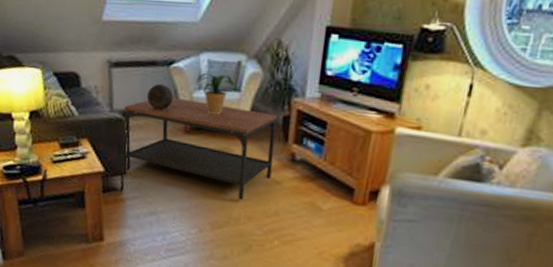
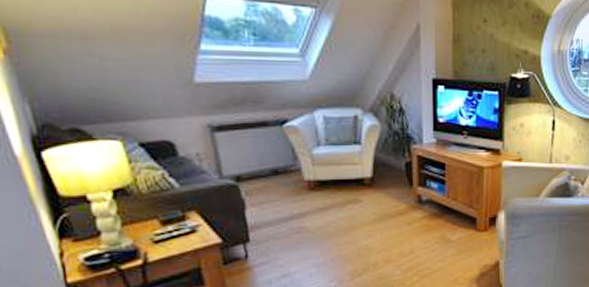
coffee table: present [123,97,278,201] -> none [236,156,402,246]
decorative sphere: present [146,83,174,111] -> none [260,144,292,171]
potted plant: present [195,72,237,115] -> none [313,129,357,169]

